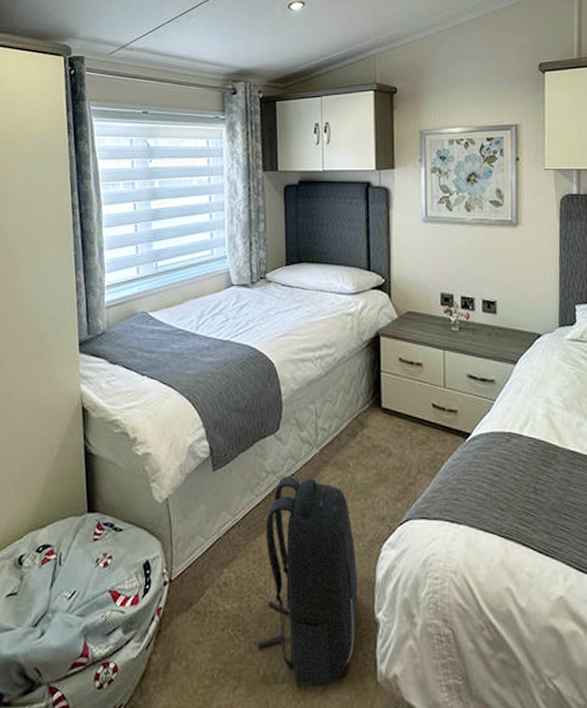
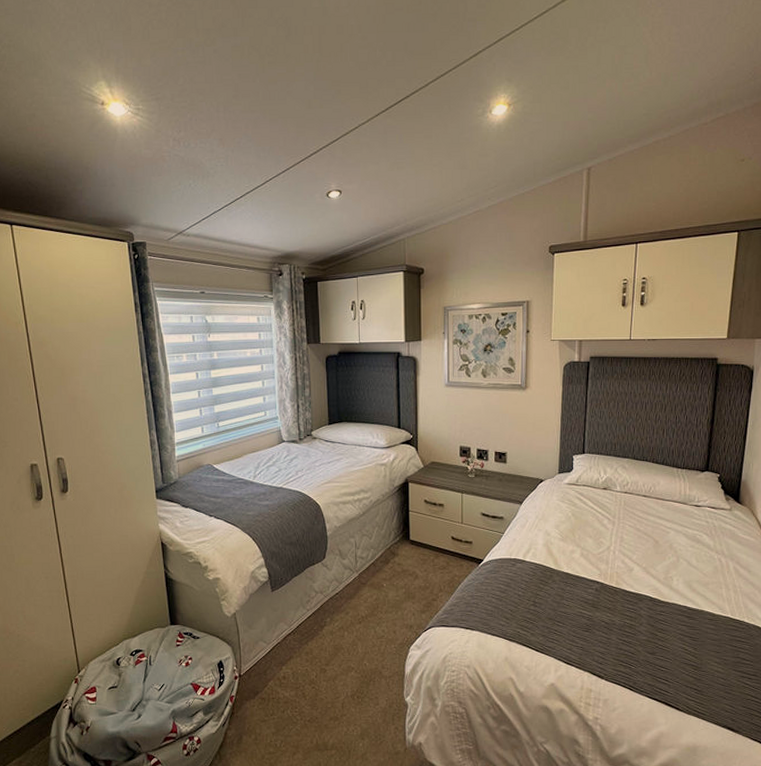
backpack: present [257,476,358,688] -> none [311,595,391,752]

